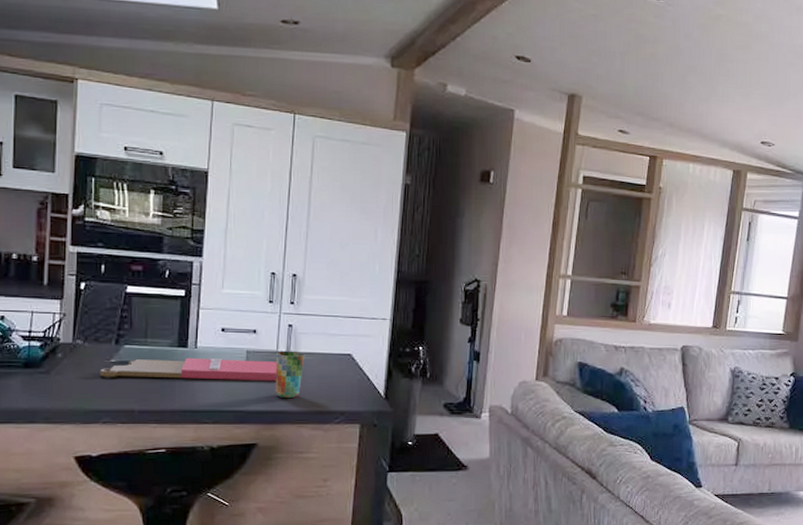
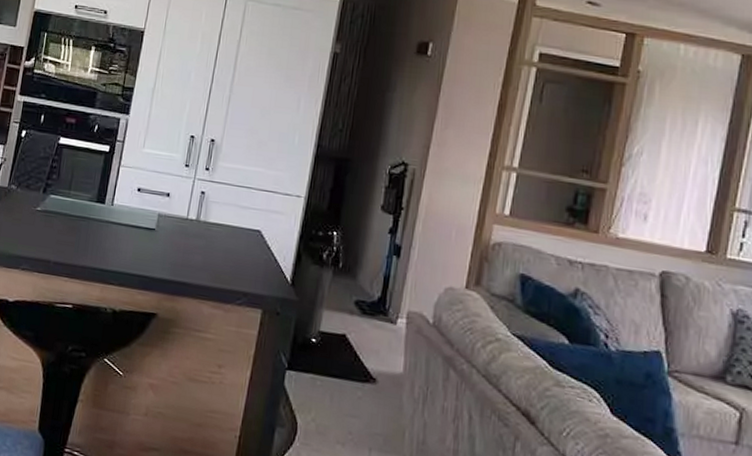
cutting board: present [100,357,278,381] -> none [26,210,187,250]
cup: present [275,351,305,398] -> none [180,218,214,270]

